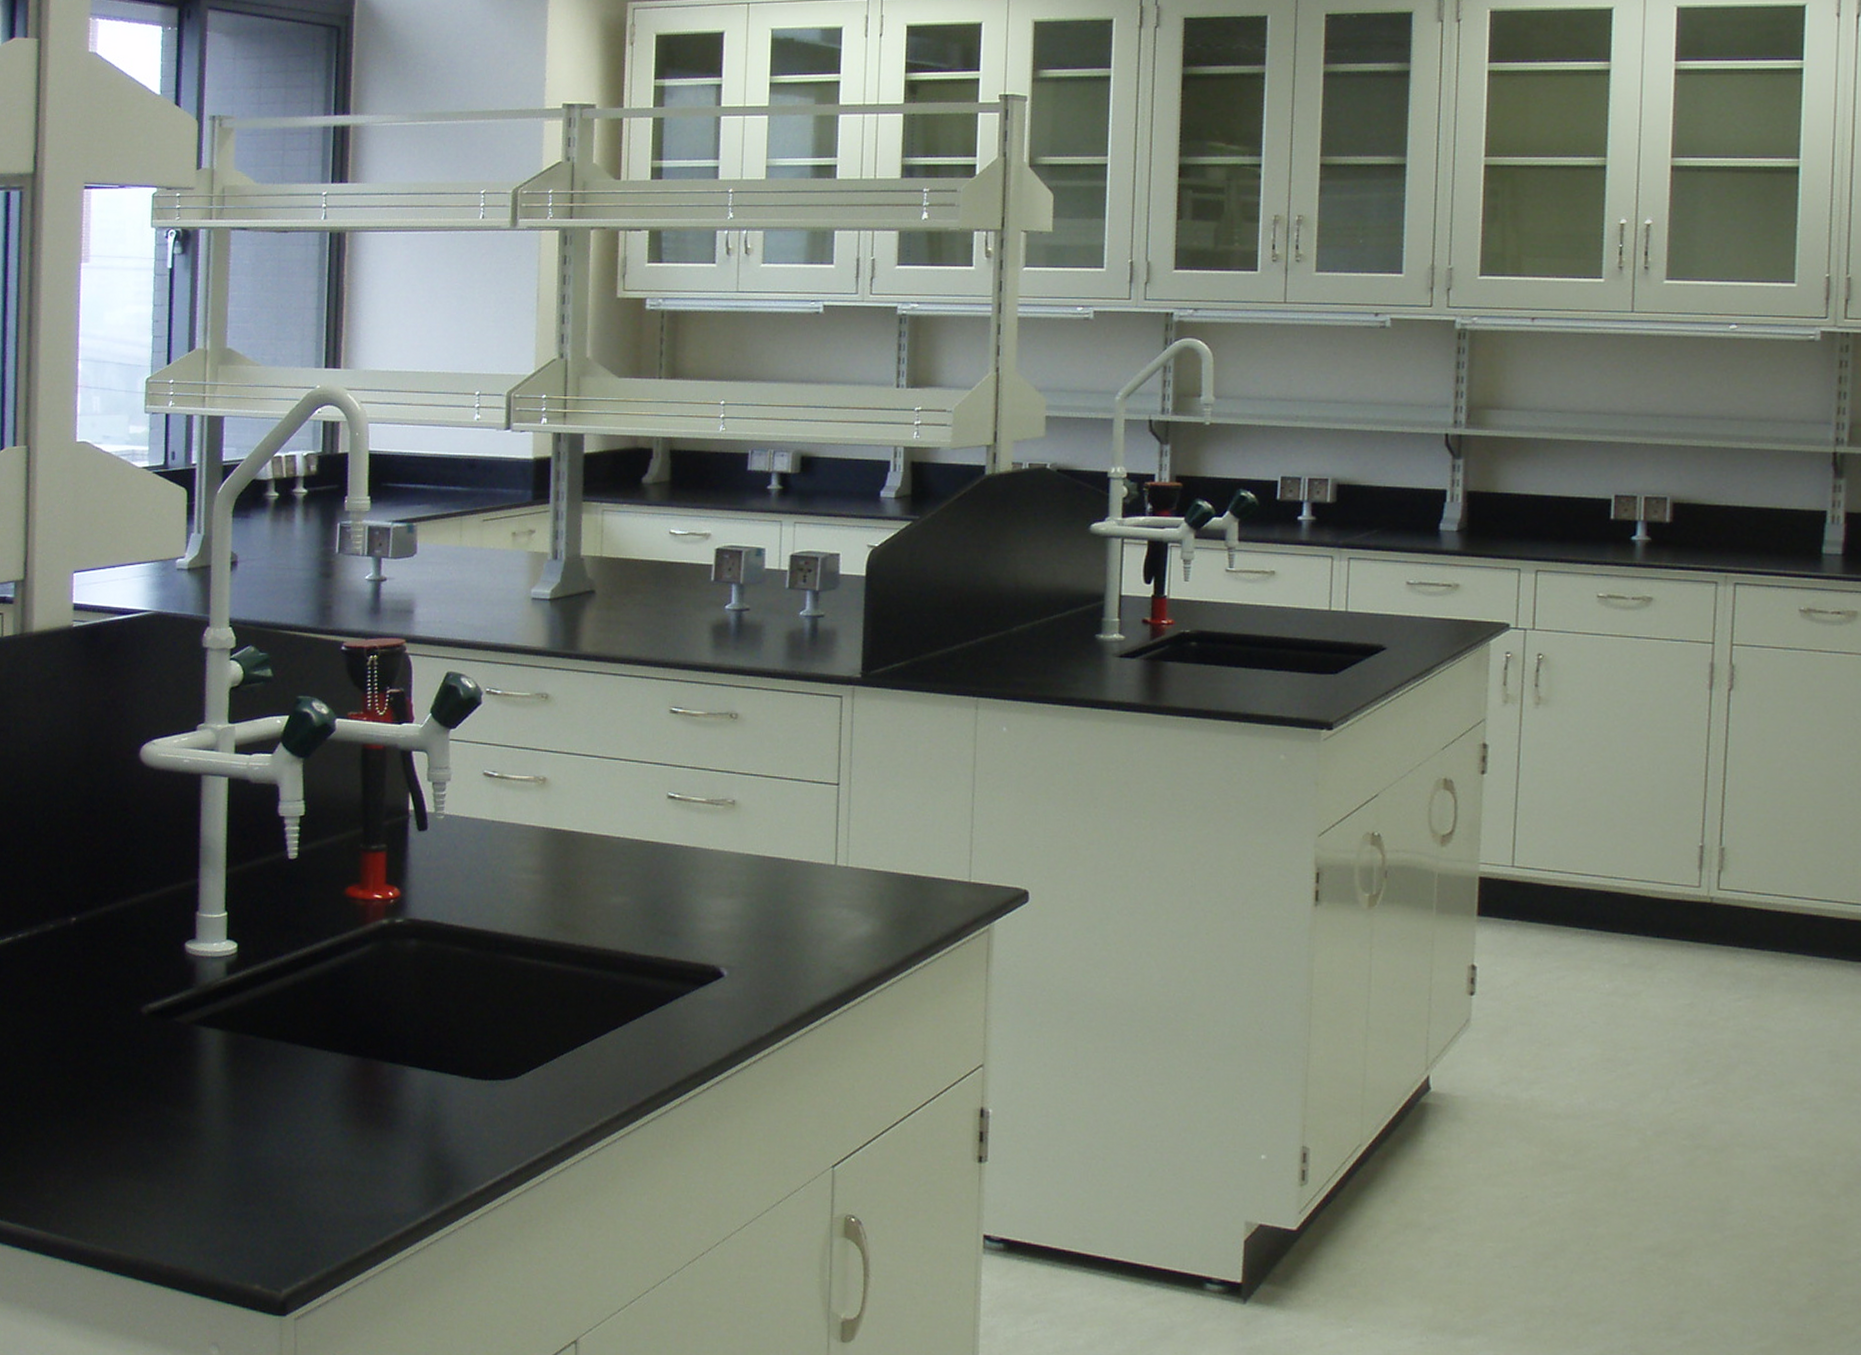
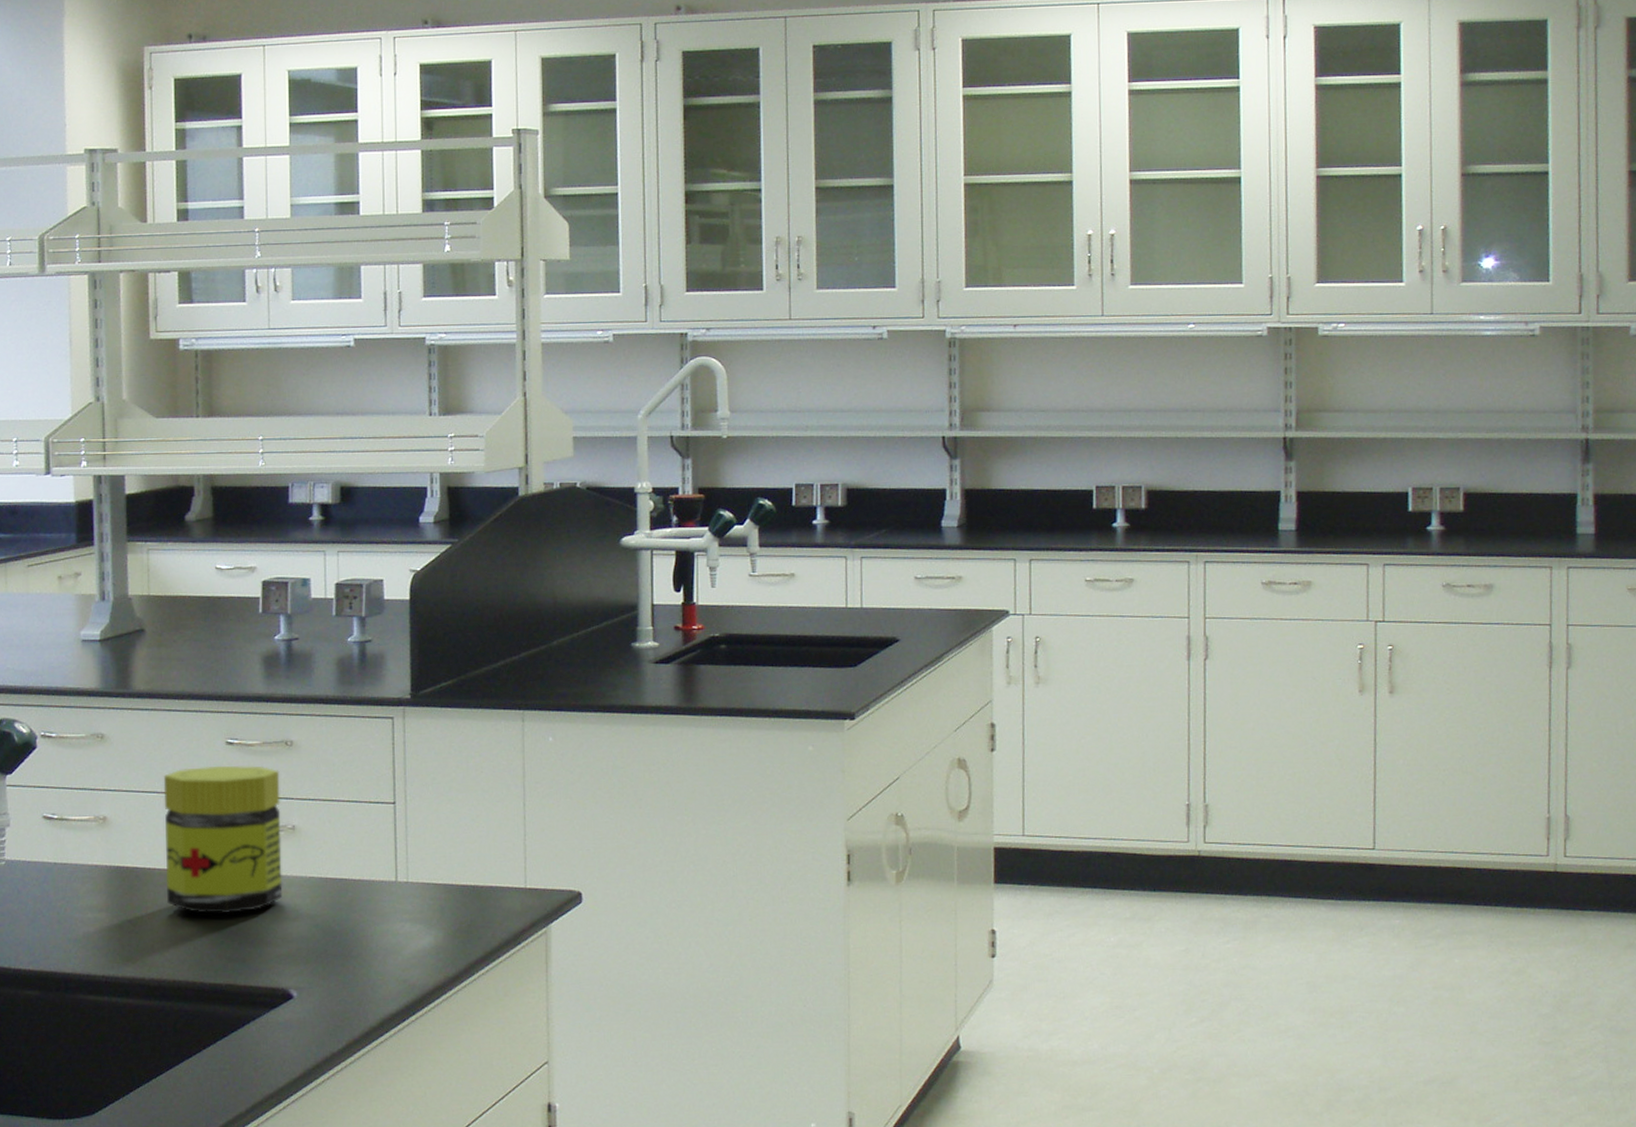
jar: none [602,733,723,886] -> present [163,765,283,914]

